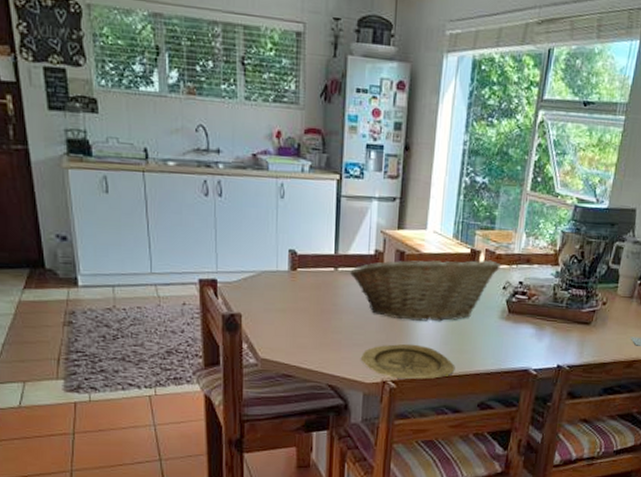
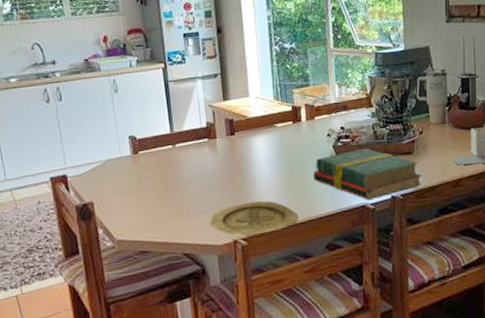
fruit basket: present [350,255,500,322] -> none [187,113,321,181]
hardback book: none [479,309,595,365] -> present [313,148,422,200]

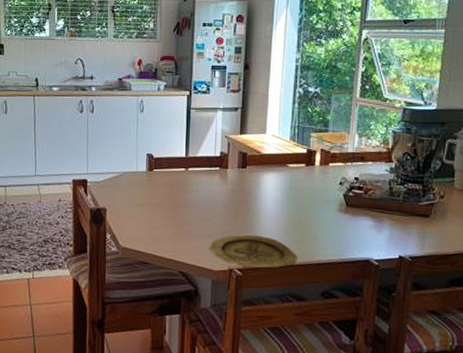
hardback book: present [313,148,422,200] -> none [319,202,437,256]

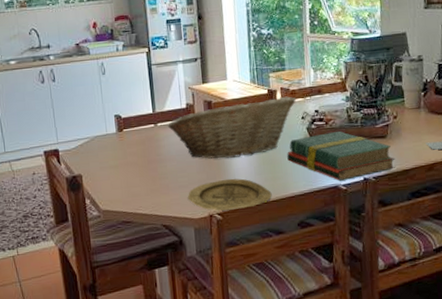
fruit basket: none [199,156,336,215] -> present [168,96,296,159]
hardback book: none [319,202,437,256] -> present [287,131,395,181]

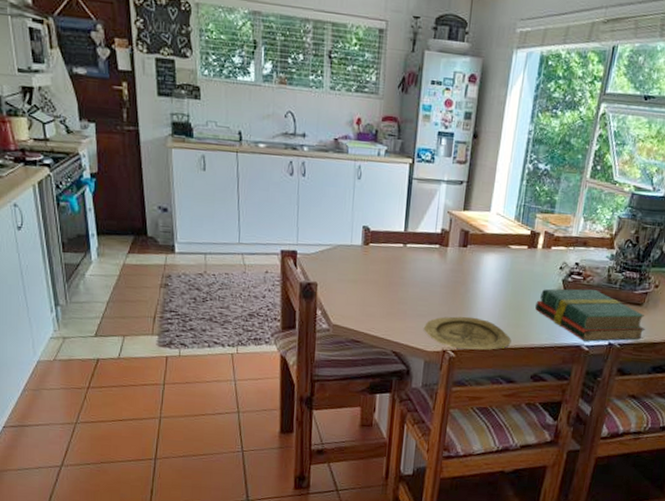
fruit basket: present [168,96,296,159] -> none [418,235,558,298]

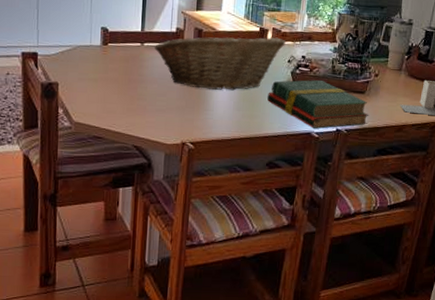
fruit basket: none [418,235,558,298] -> present [155,32,286,91]
plate: present [423,316,511,351] -> none [162,109,247,141]

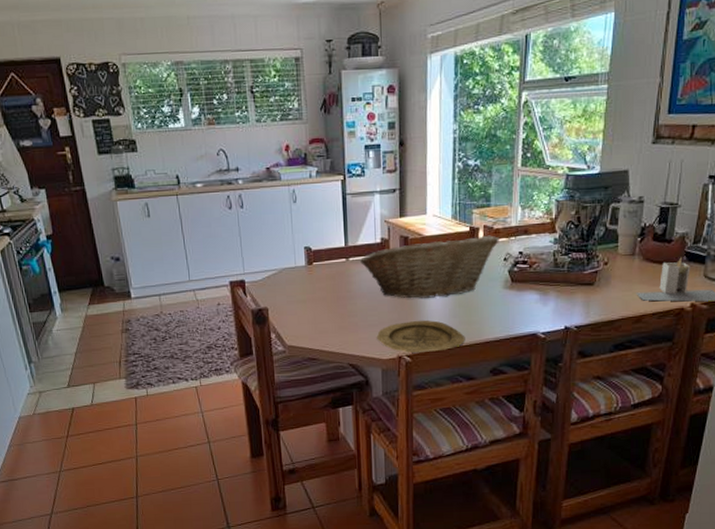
plate: none [162,109,247,141] -> present [376,320,465,353]
hardback book: present [267,79,369,129] -> none [485,275,601,328]

